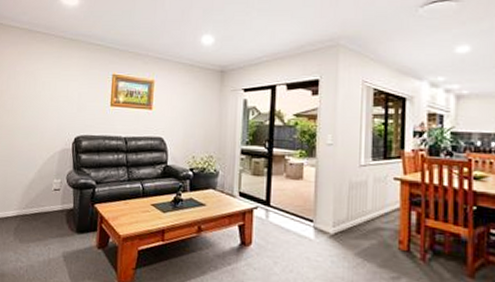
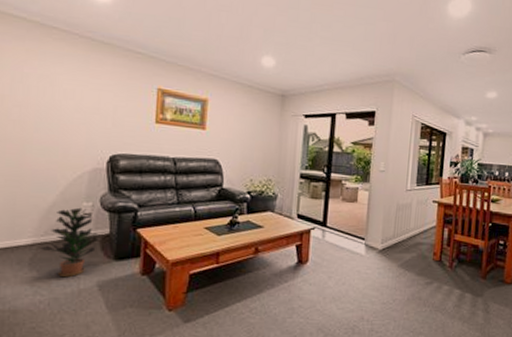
potted plant: none [23,184,66,247] -> present [42,207,100,278]

